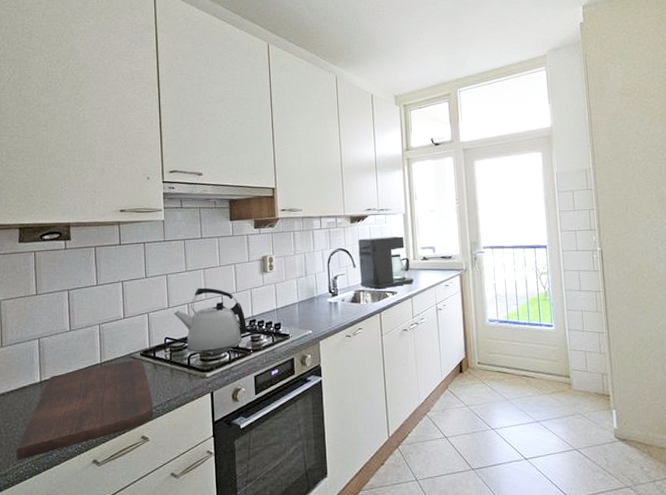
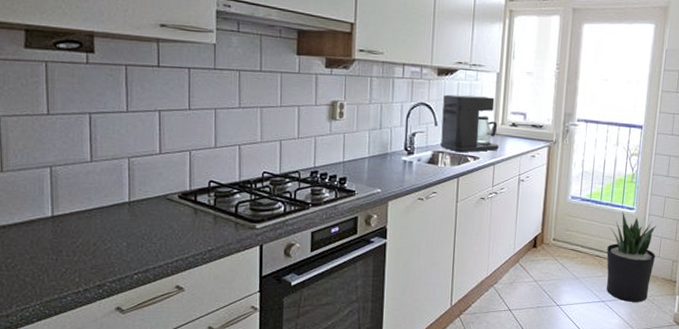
cutting board: present [16,360,153,460] -> none [21,202,191,302]
kettle: present [173,287,247,355] -> none [221,128,307,206]
planter: none [531,329,583,420] -> present [606,211,656,302]

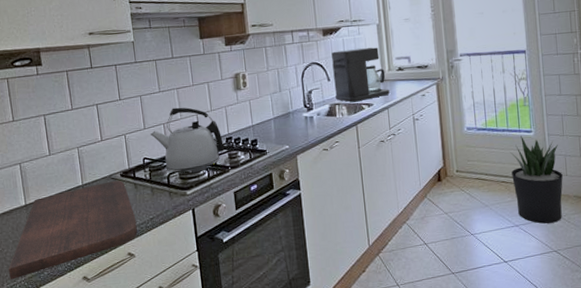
cutting board: none [21,202,191,302] -> present [8,181,138,279]
kettle: none [221,128,307,206] -> present [150,107,224,173]

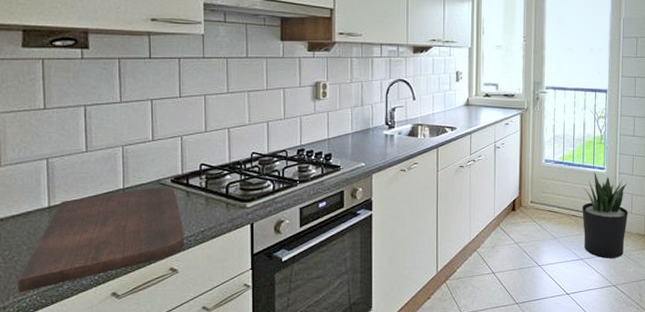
kettle: present [150,107,224,173] -> none [211,112,294,185]
coffee maker: present [331,47,390,102] -> none [419,69,474,124]

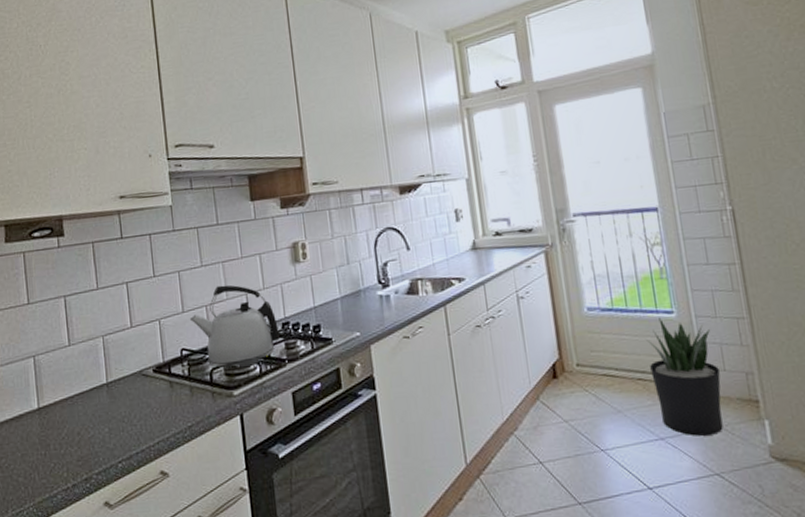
cutting board: present [18,187,184,292] -> none [15,378,173,504]
kettle: none [211,112,294,185] -> present [189,285,280,368]

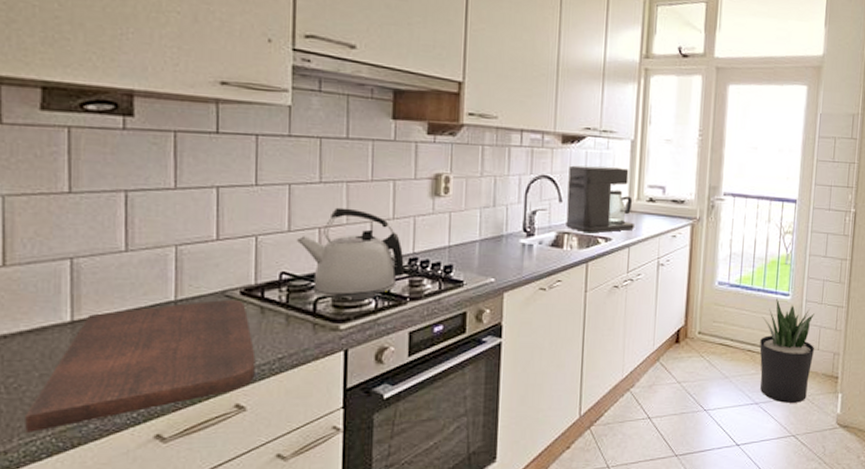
cutting board: none [15,378,173,504] -> present [25,300,256,432]
coffee maker: none [411,207,485,277] -> present [566,165,634,234]

